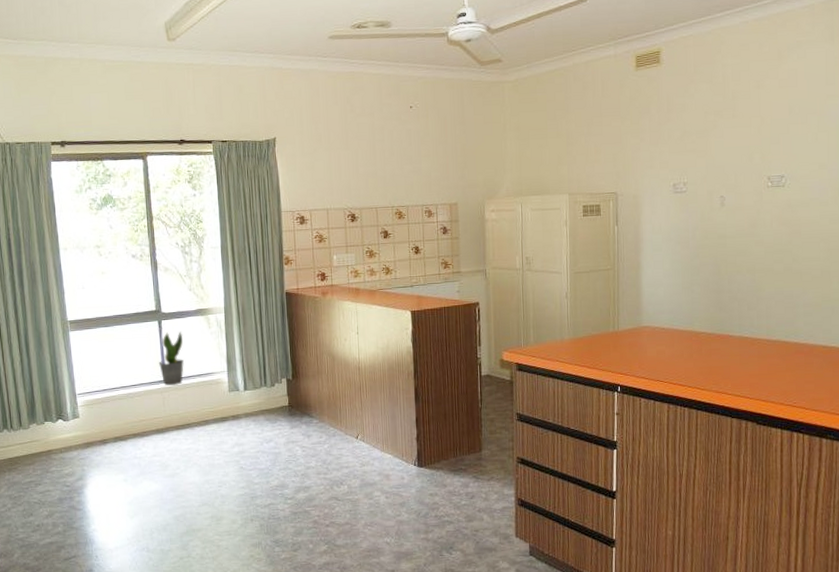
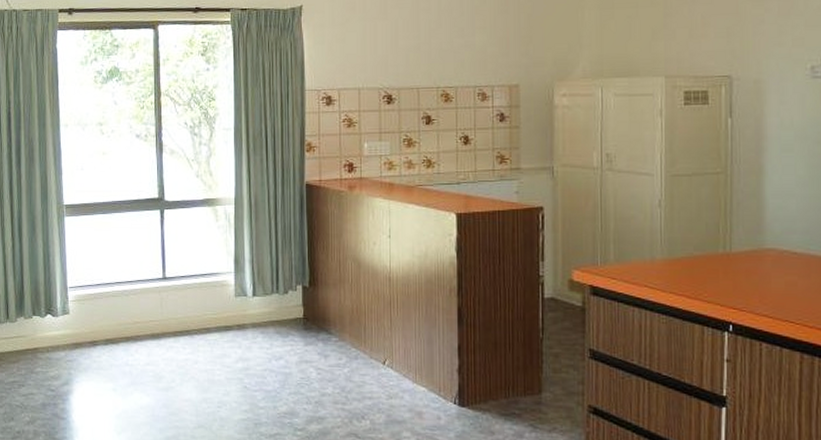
potted plant: present [159,331,184,386] -> none [159,223,187,285]

